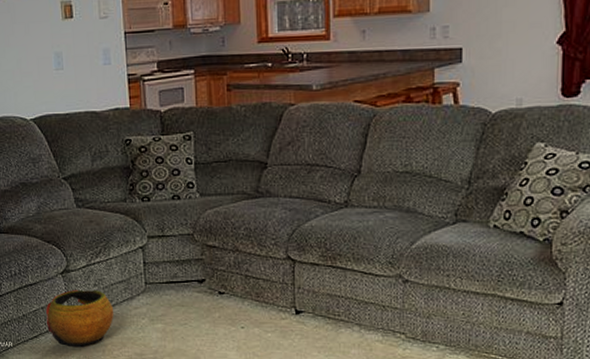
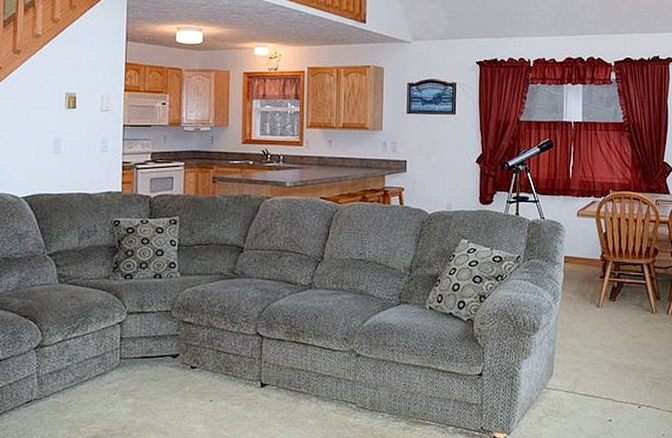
clay pot: present [46,290,114,348] -> none [13,365,86,425]

